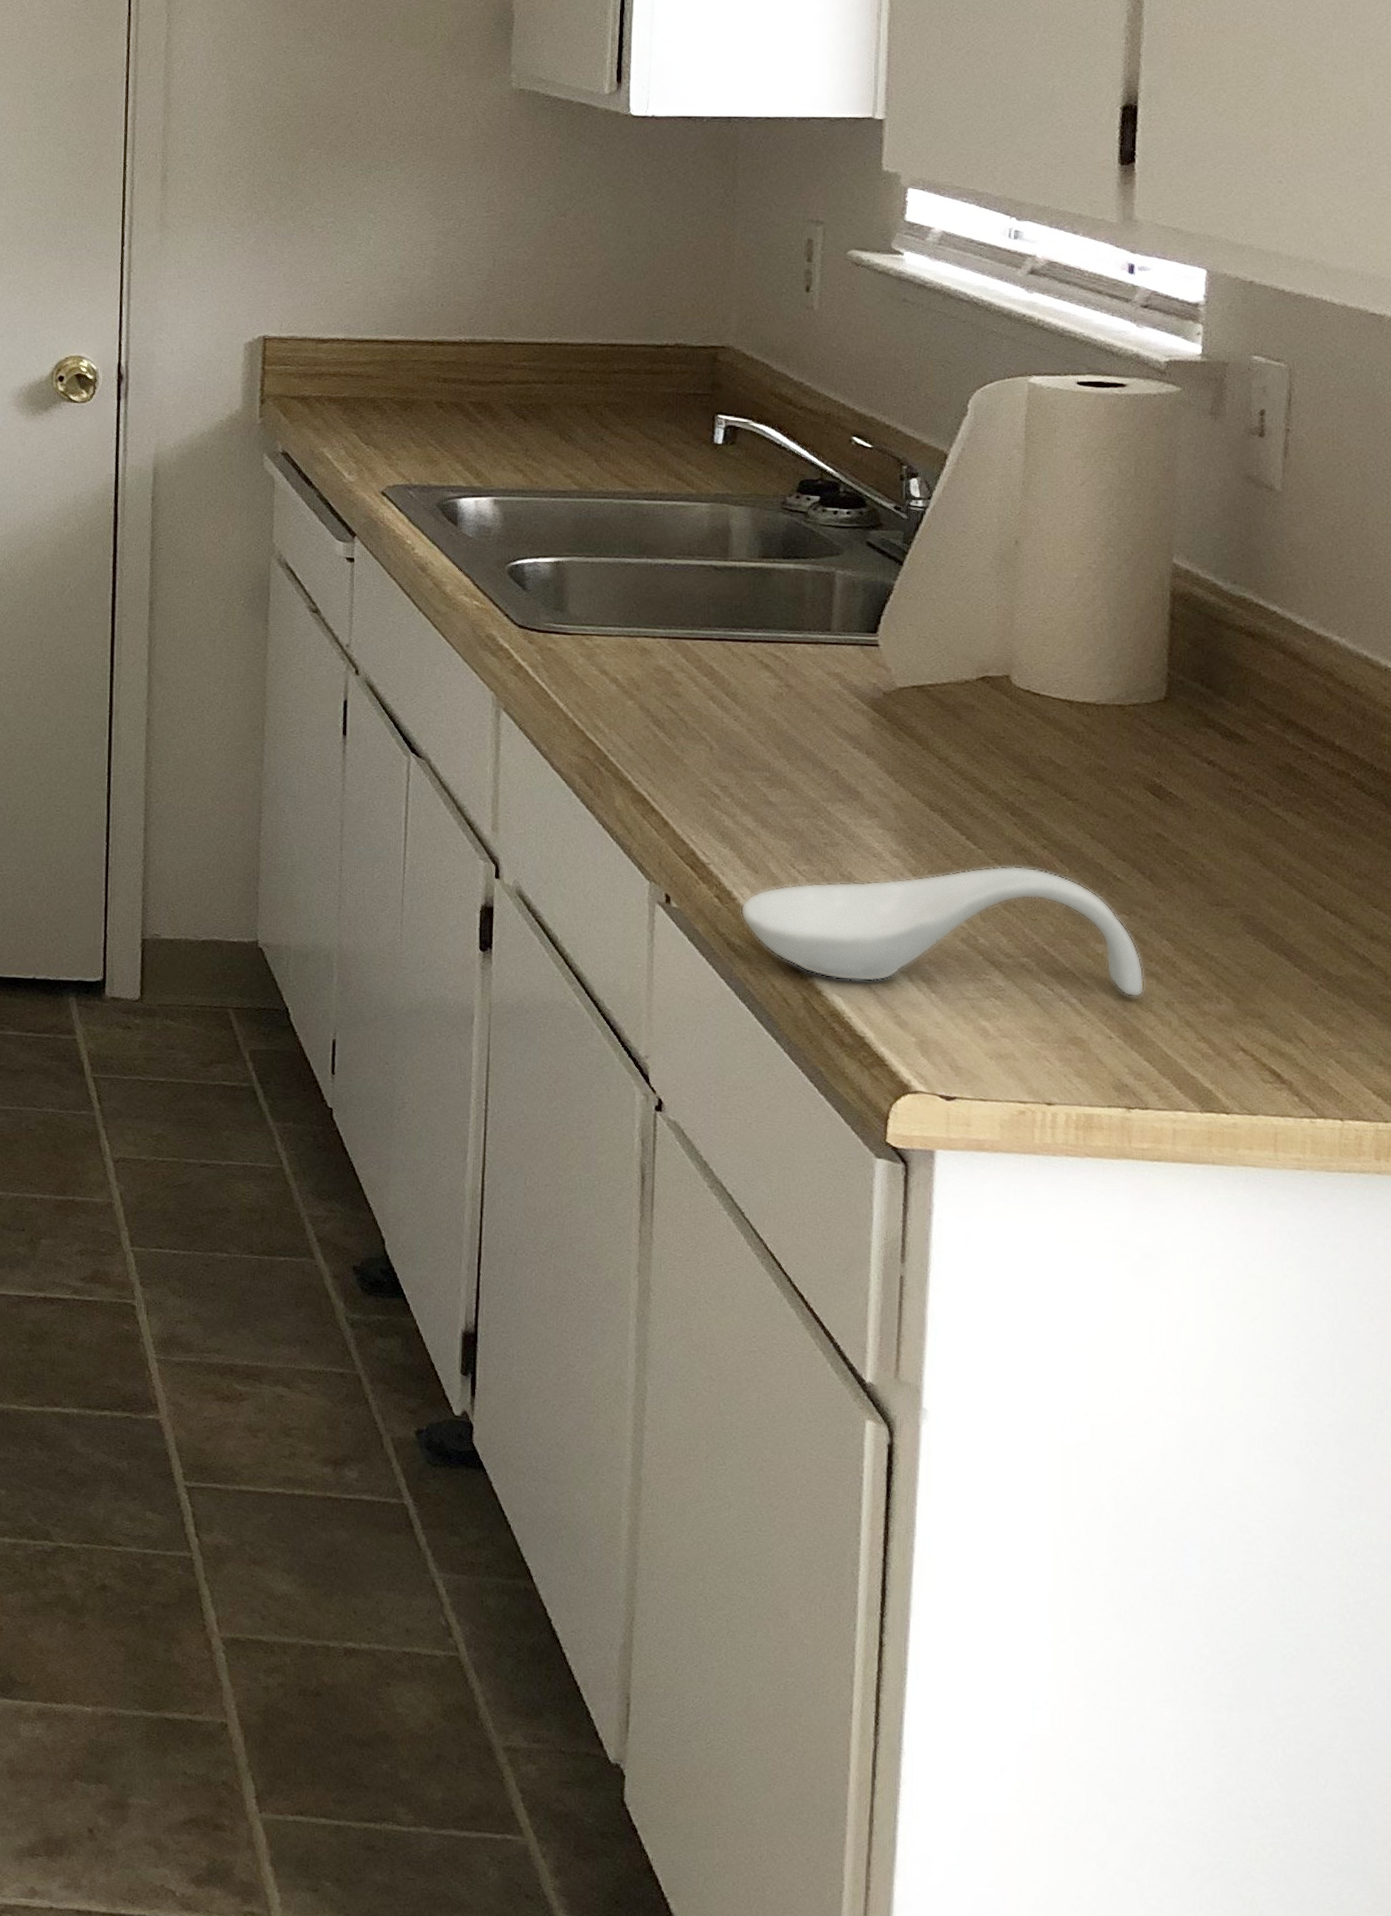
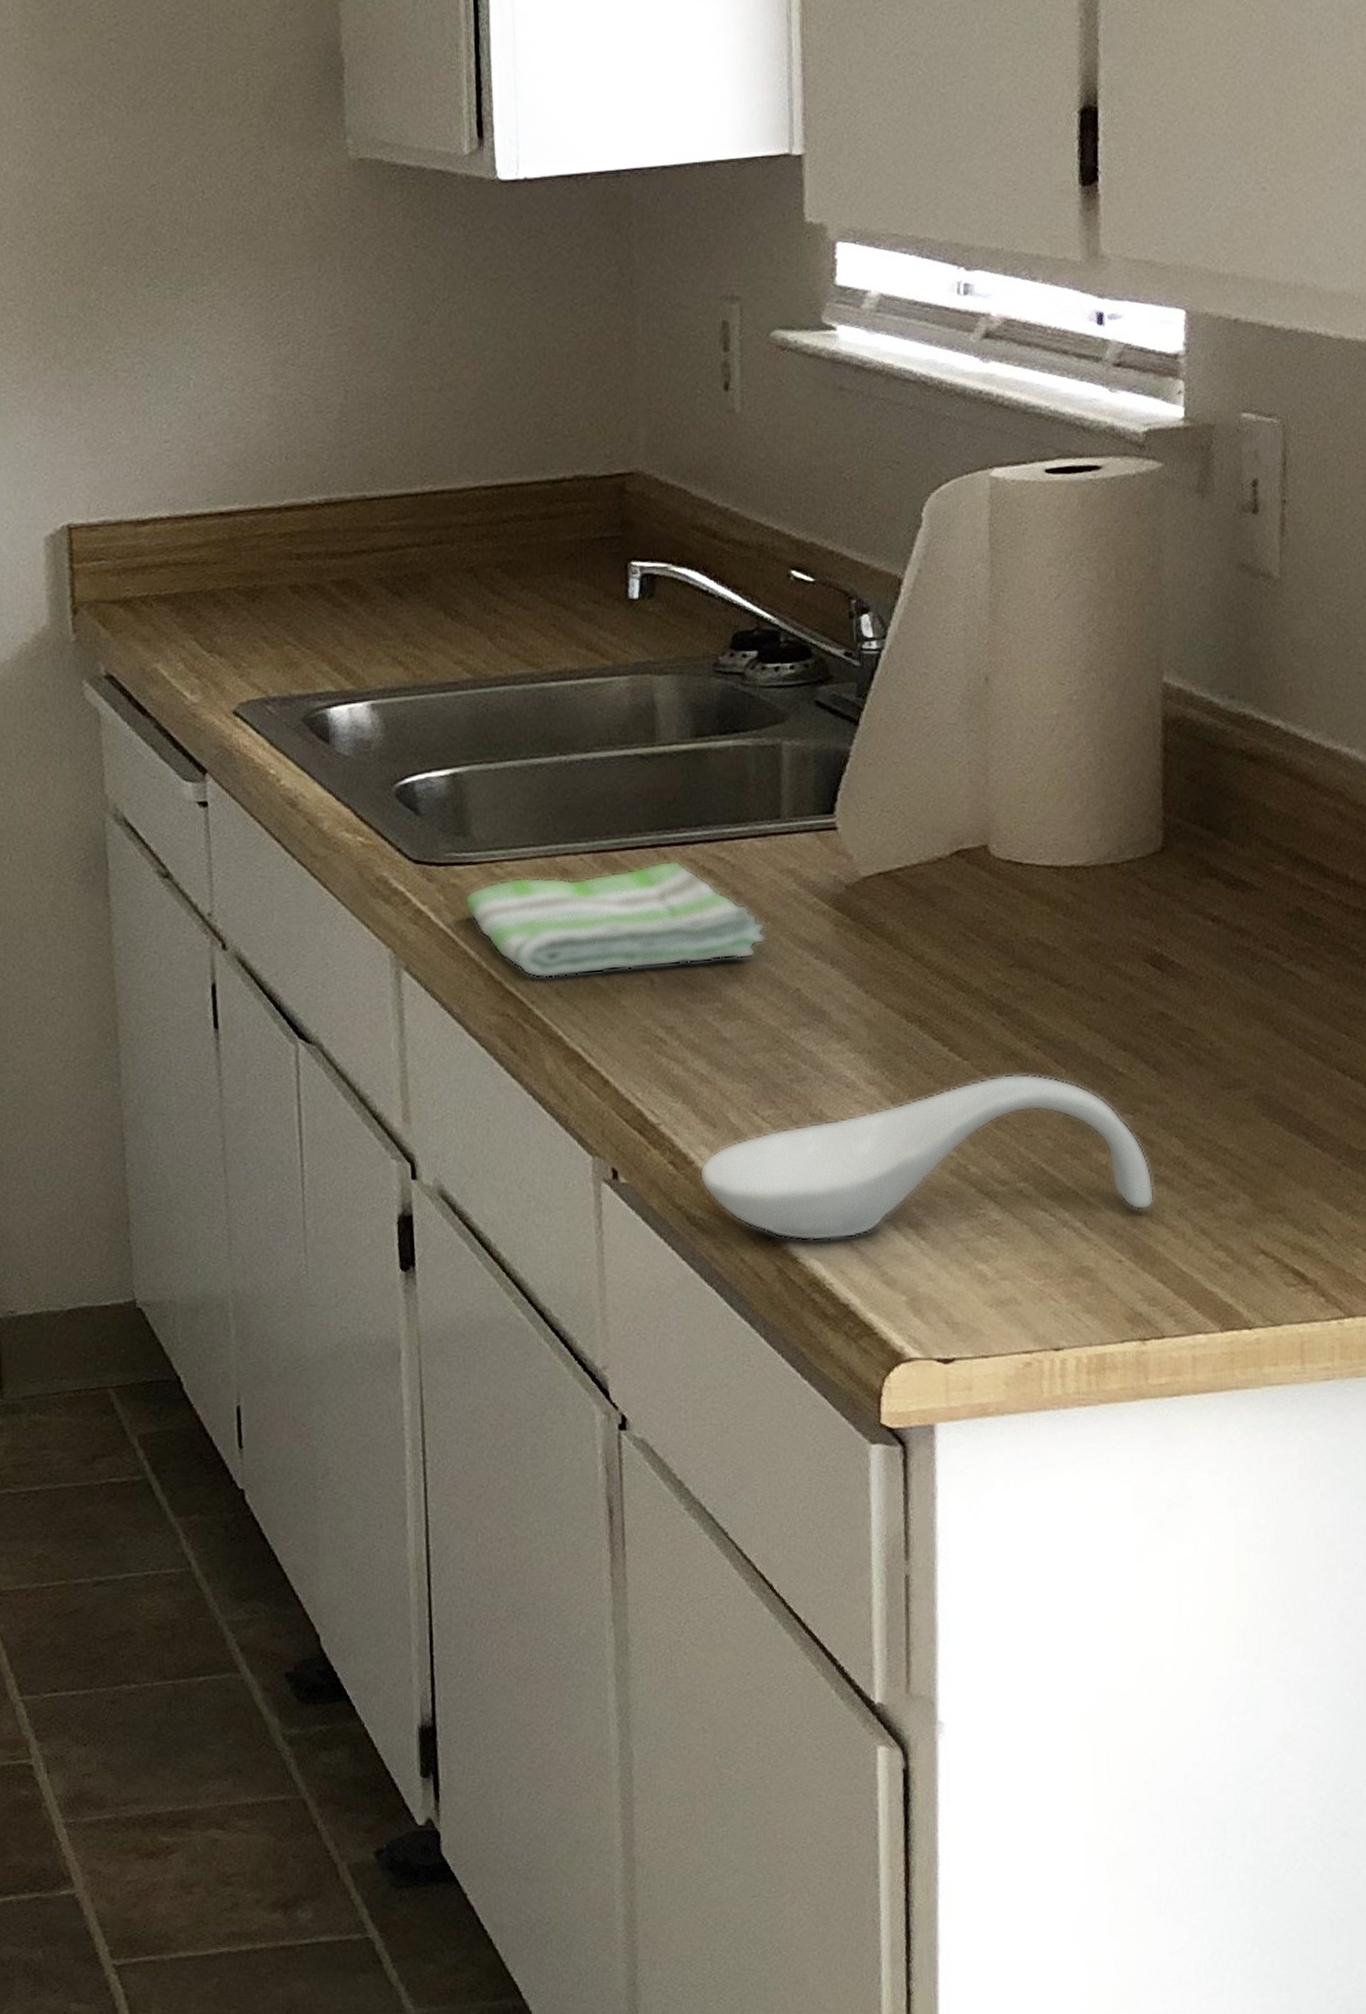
dish towel: none [558,650,811,740] -> present [464,860,765,979]

